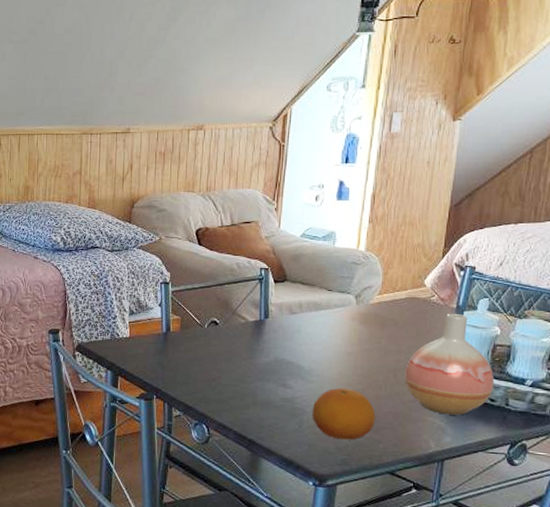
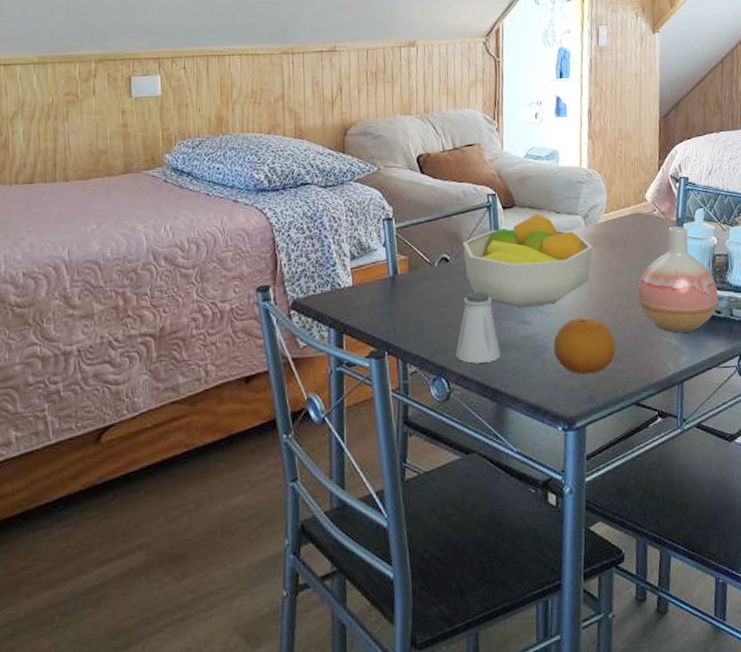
saltshaker: none [217,353,260,417] -> present [455,291,501,364]
fruit bowl: none [232,289,363,373] -> present [463,213,593,308]

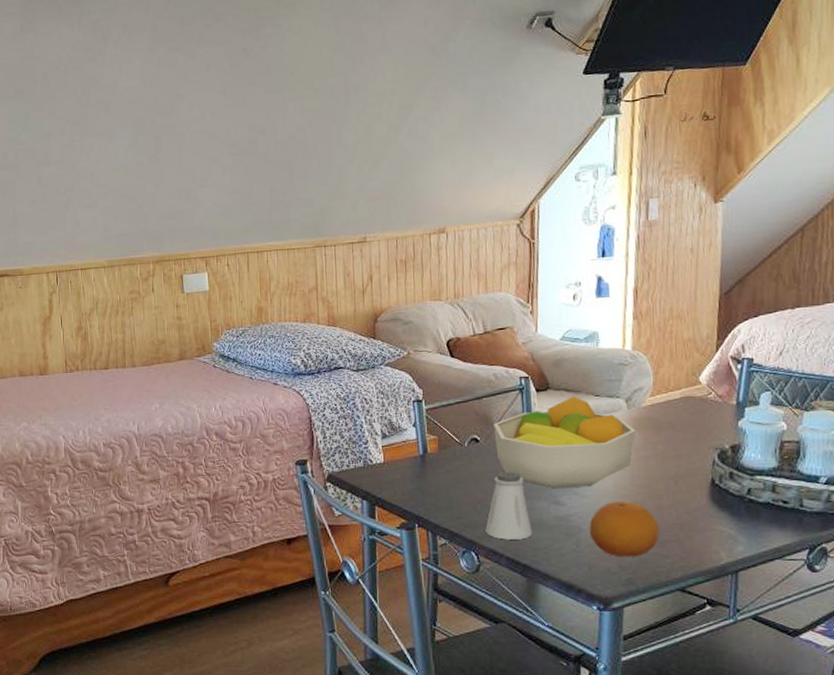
vase: present [637,226,718,333] -> none [687,410,786,522]

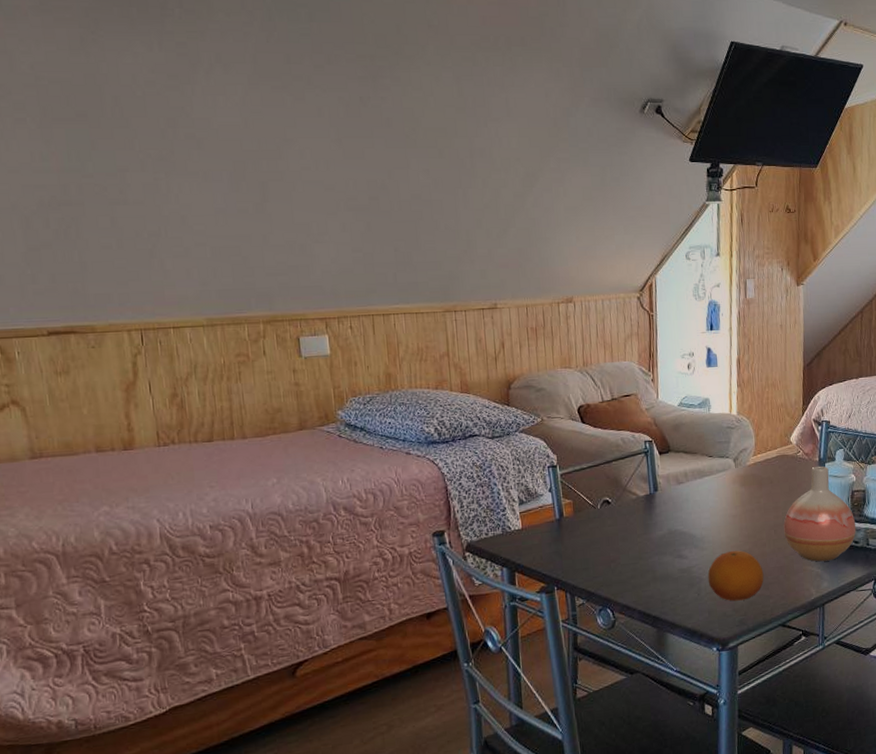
saltshaker: present [485,471,532,540] -> none [619,530,660,595]
fruit bowl: present [494,396,636,489] -> none [623,457,743,544]
vase: none [687,410,786,522] -> present [783,466,856,562]

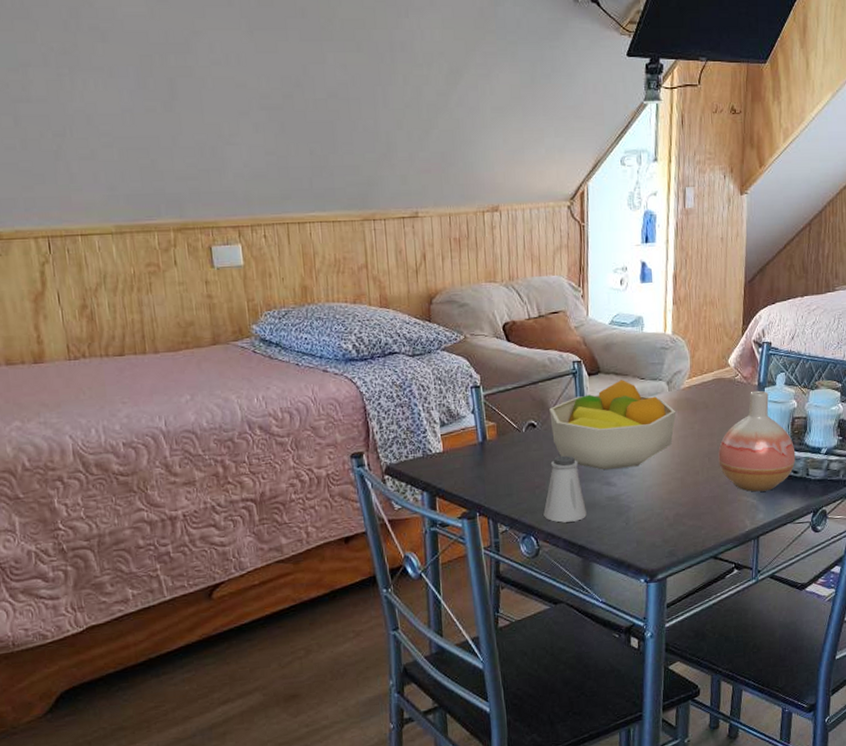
saltshaker: none [619,530,660,595] -> present [543,455,587,523]
fruit bowl: none [623,457,743,544] -> present [549,380,676,471]
fruit: present [707,550,764,601] -> none [637,478,696,532]

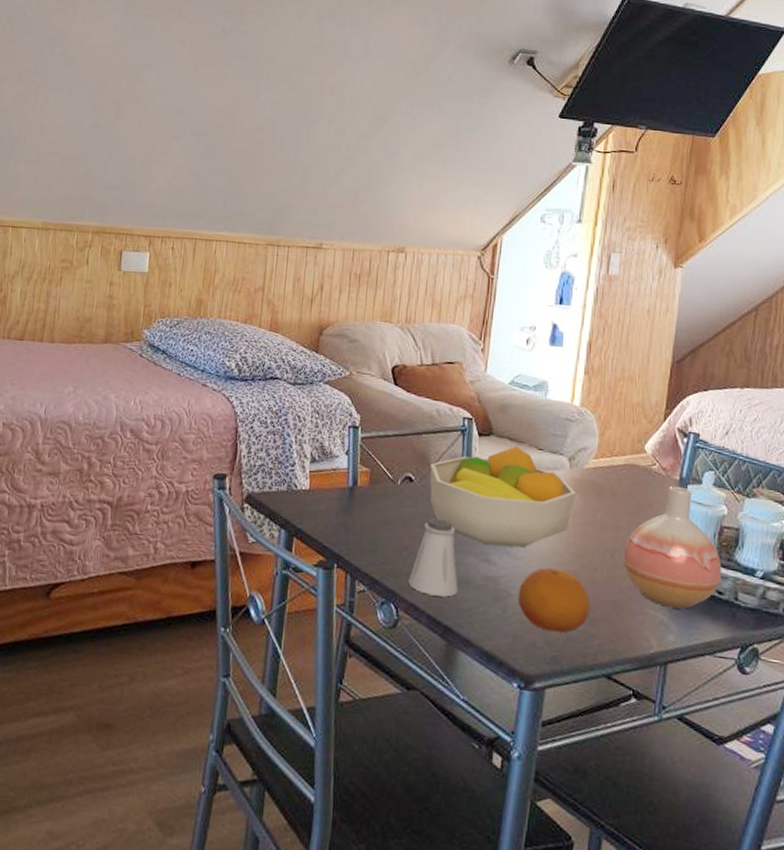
fruit: none [637,478,696,532] -> present [518,568,590,633]

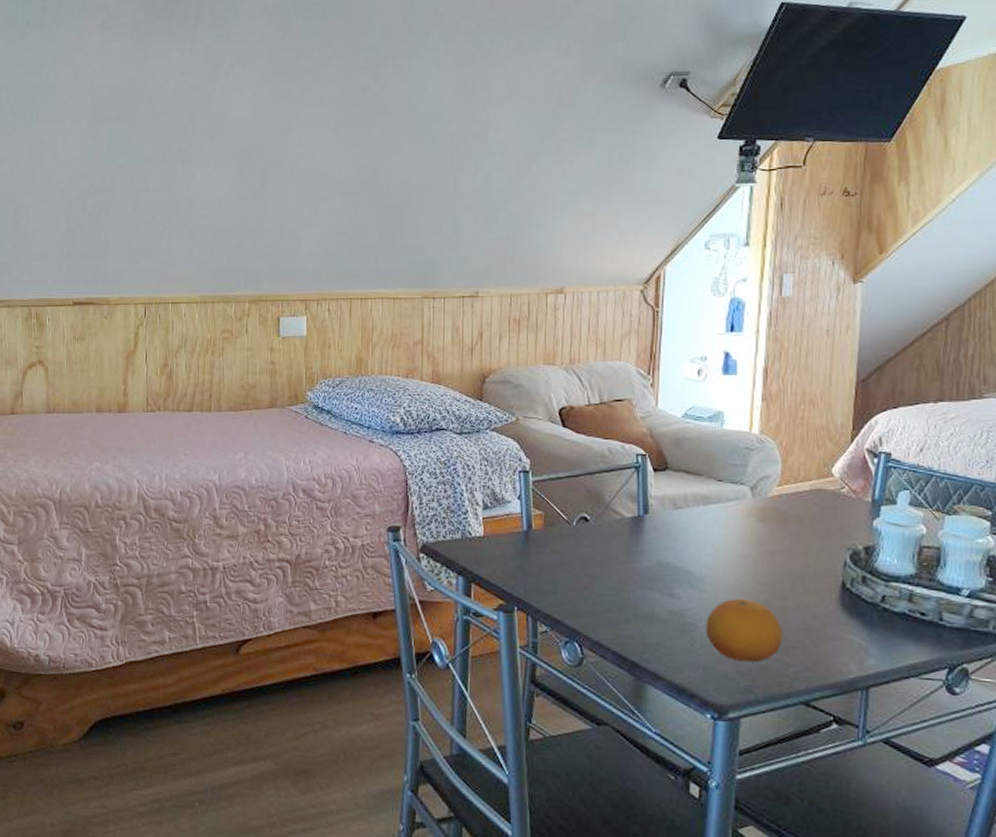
saltshaker: present [408,518,458,597] -> none [591,556,642,633]
fruit bowl: present [430,446,577,548] -> none [606,479,761,581]
vase: present [623,485,722,609] -> none [815,508,924,632]

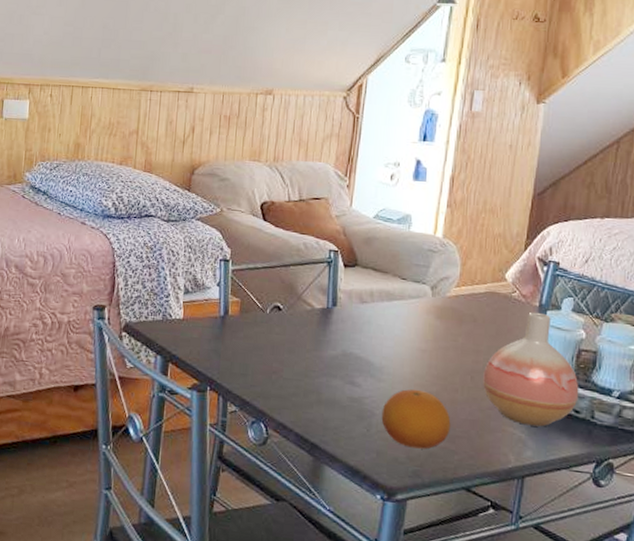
vase: none [815,508,924,632] -> present [483,311,579,427]

